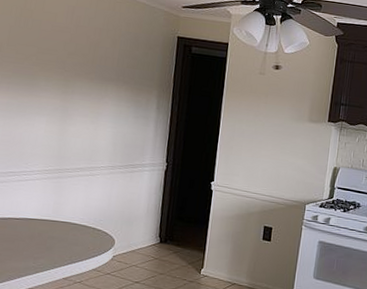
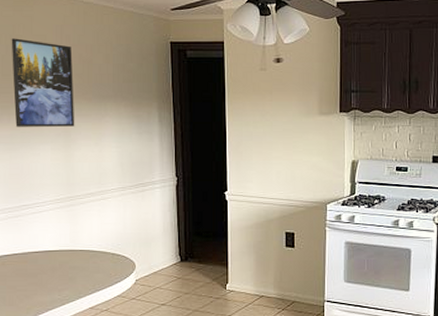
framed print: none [13,11,81,103] -> present [11,38,75,127]

